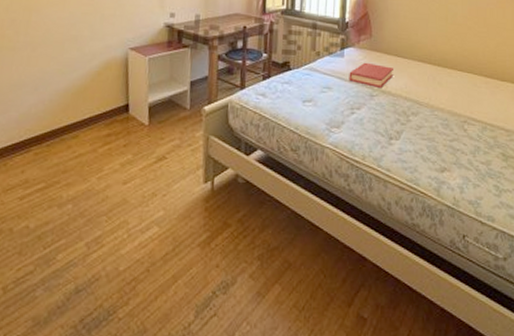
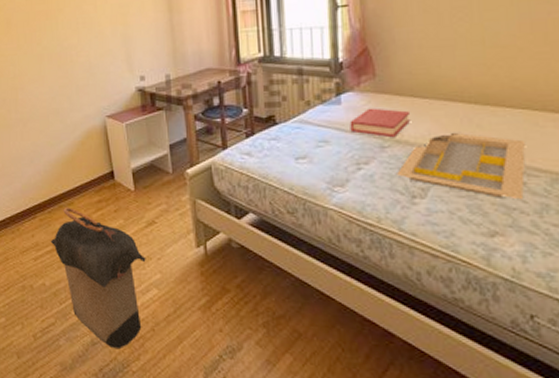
laundry hamper: none [43,141,151,294] -> present [50,208,146,348]
serving tray: none [380,87,467,143] -> present [397,132,526,200]

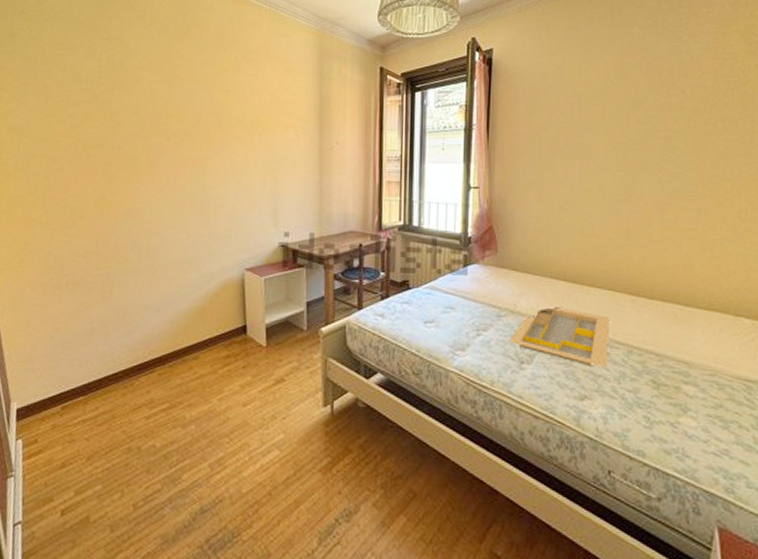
laundry hamper: present [50,208,146,348] -> none [167,362,271,516]
hardback book: present [349,108,410,138] -> none [473,280,523,308]

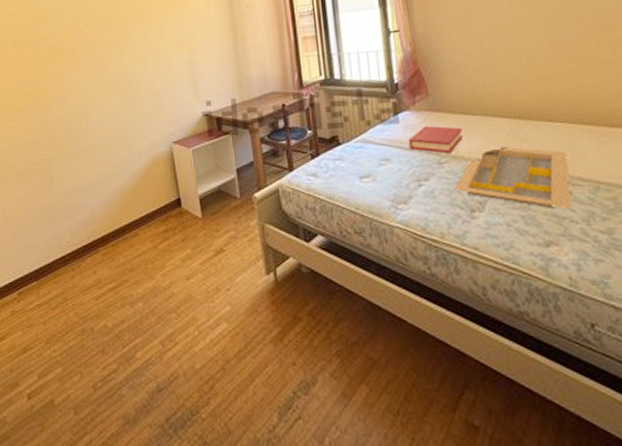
hardback book: none [473,280,523,308] -> present [408,125,463,154]

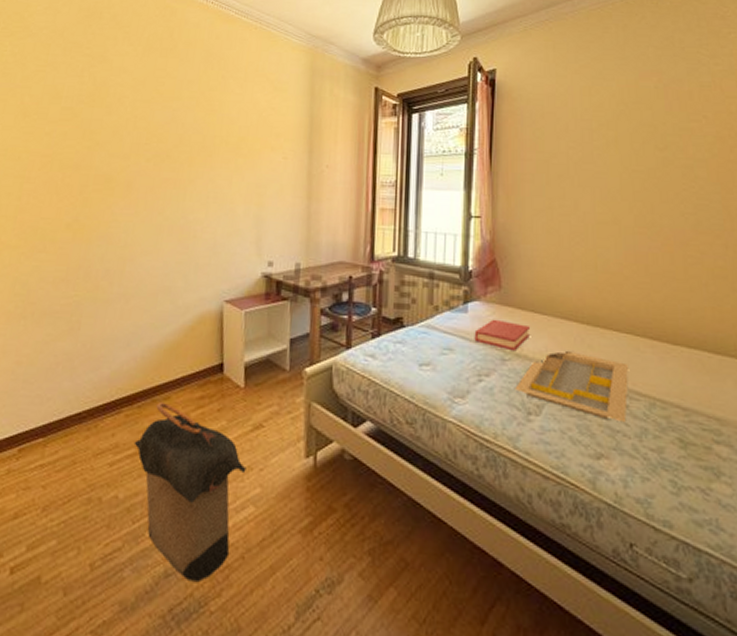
laundry hamper: none [113,239,215,393] -> present [134,402,246,581]

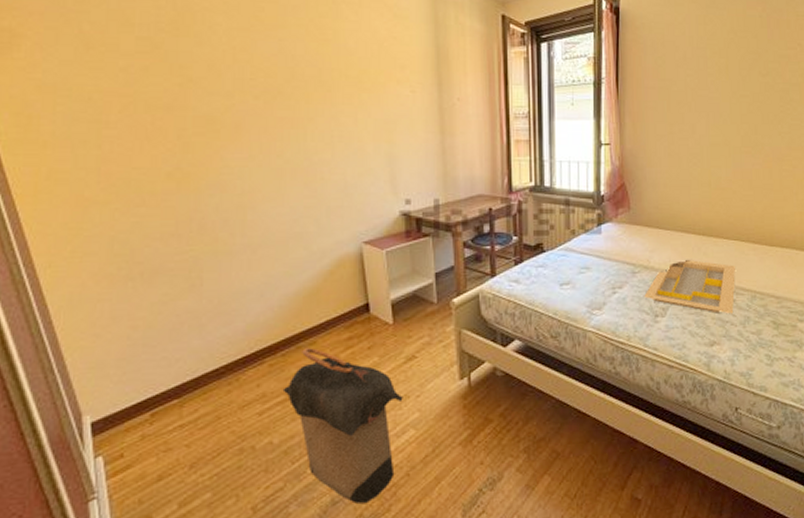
hardback book: present [474,319,530,352] -> none [608,237,655,265]

